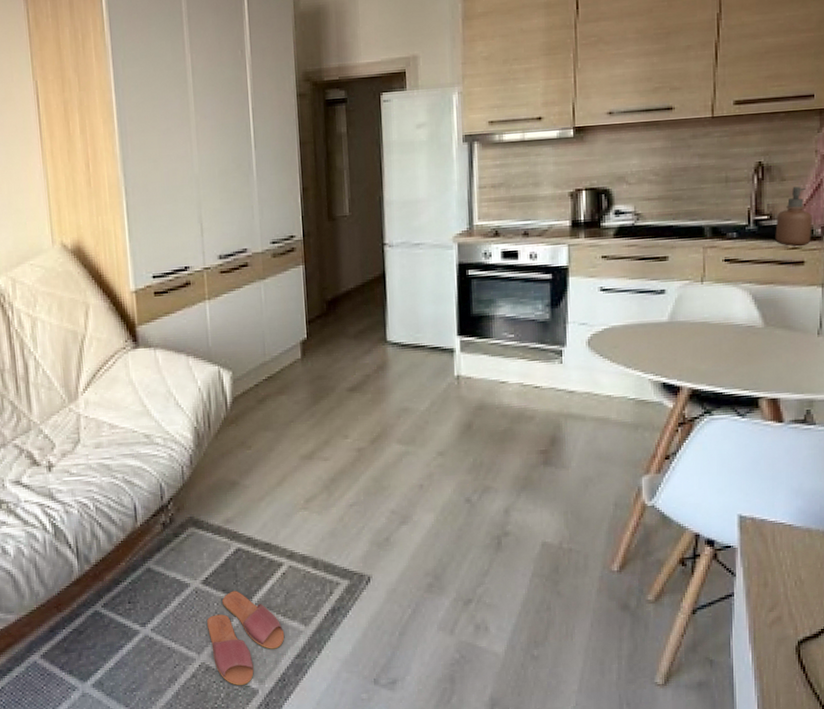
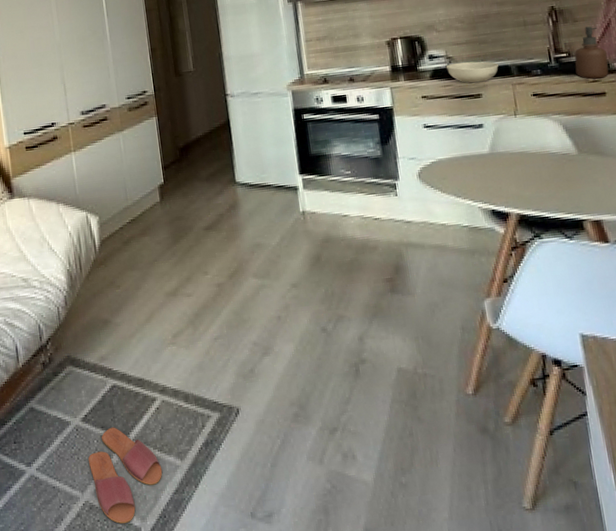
bowl: none [632,220,692,244] -> present [445,61,499,83]

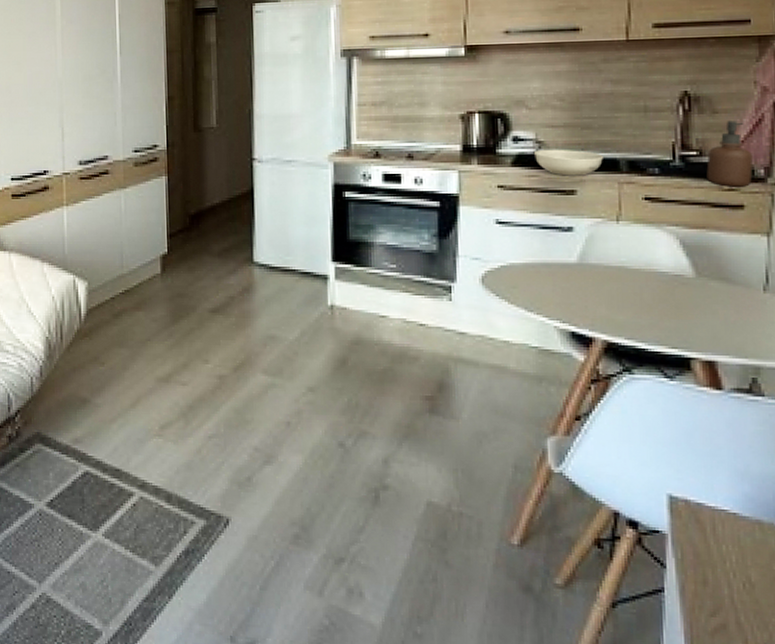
slippers: present [88,427,163,524] -> none [50,517,133,625]

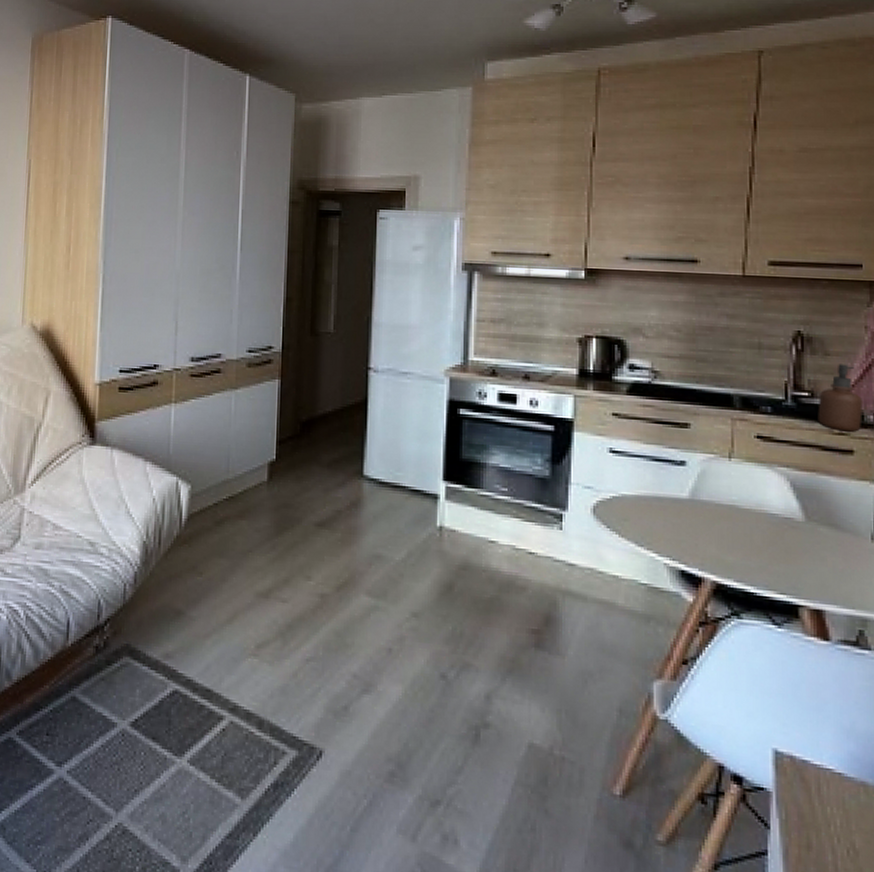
bowl: present [533,149,604,176] -> none [649,379,718,409]

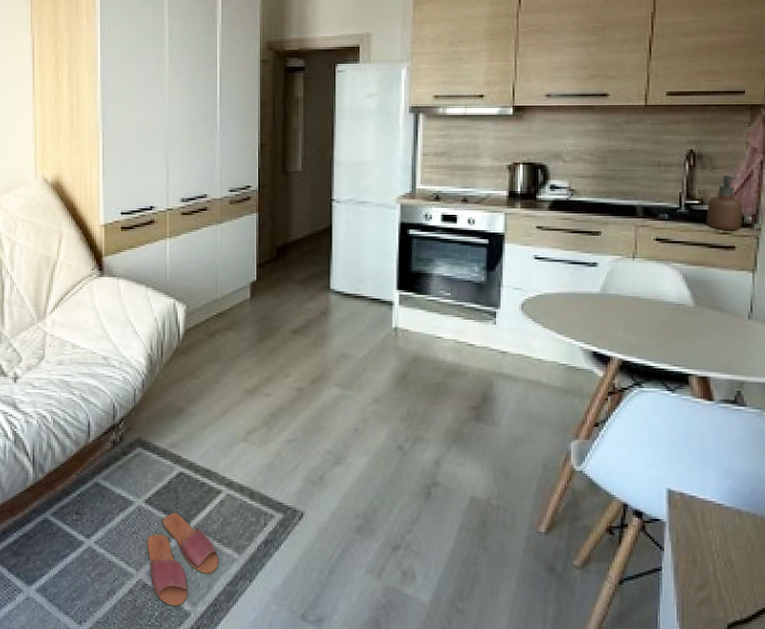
slippers: none [130,740,217,861] -> present [147,512,219,607]

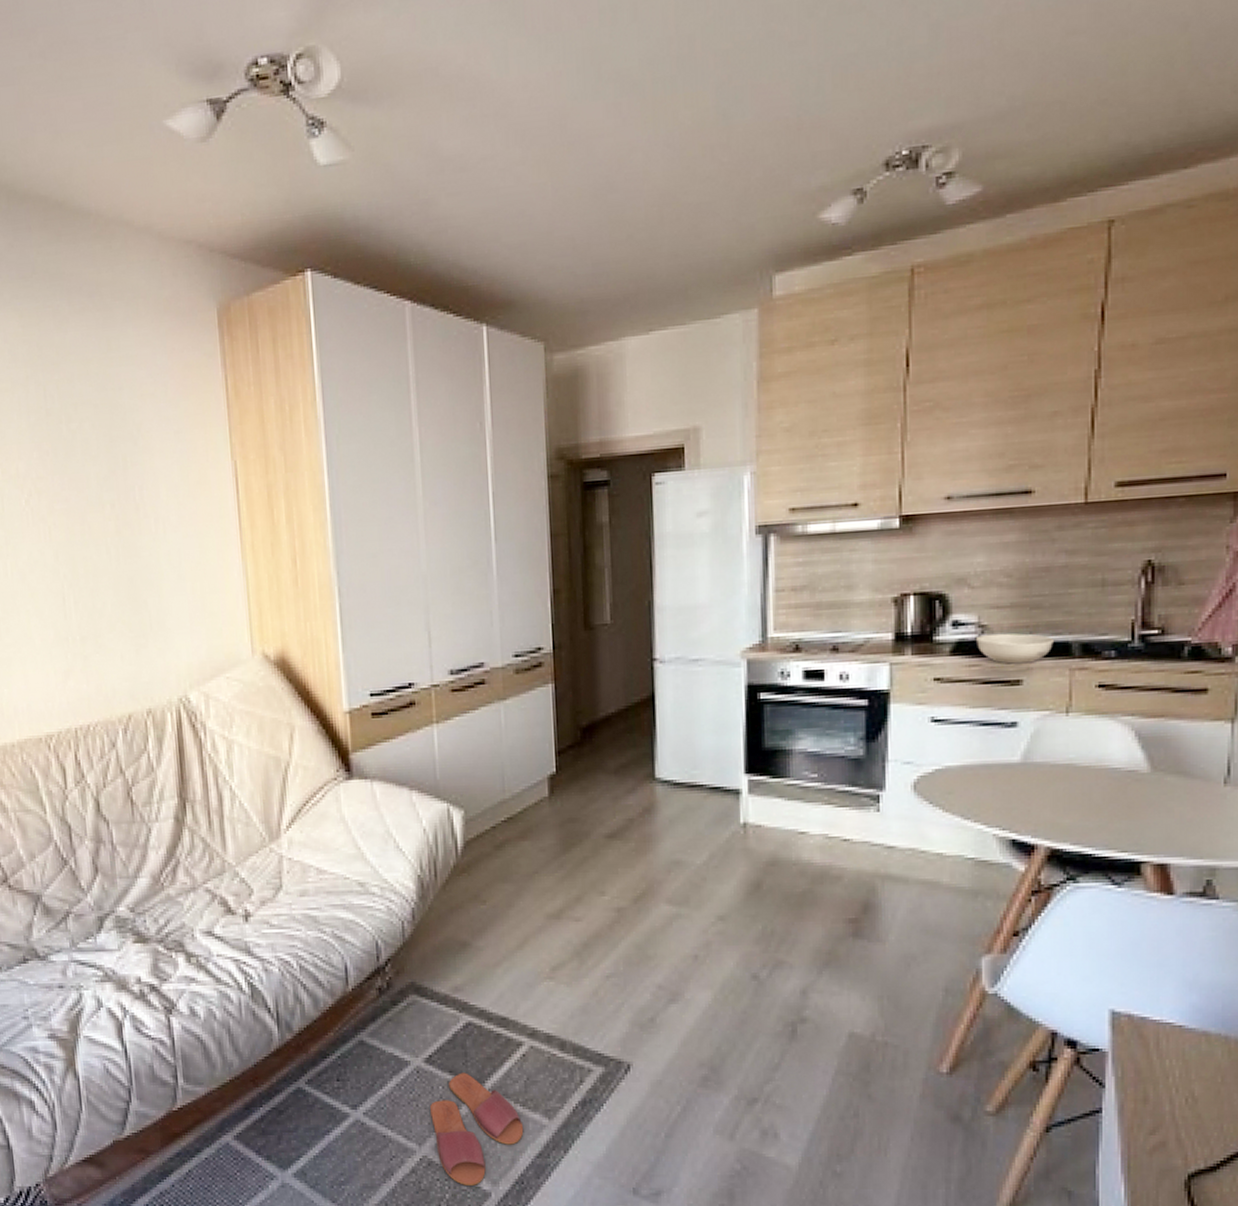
bowl: none [567,196,625,219] -> present [975,633,1055,664]
soap dispenser: present [706,175,743,232] -> none [1168,592,1220,670]

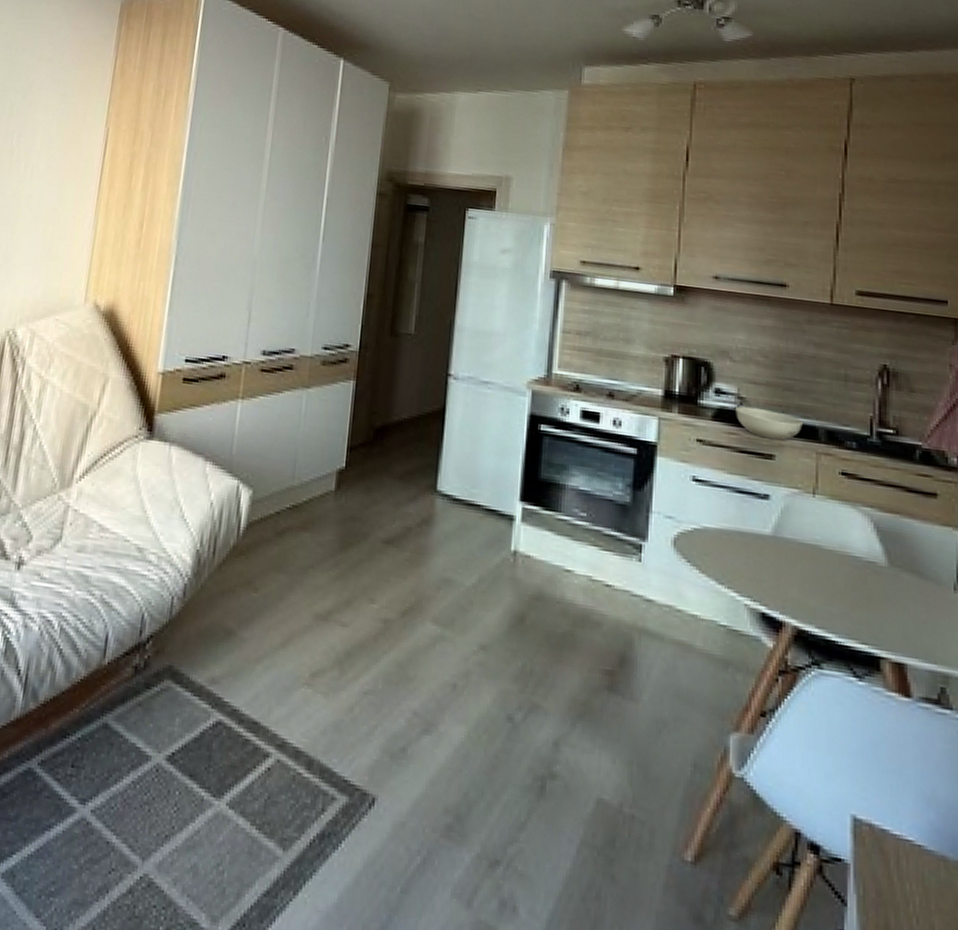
slippers: present [430,1072,524,1187] -> none [160,778,256,921]

